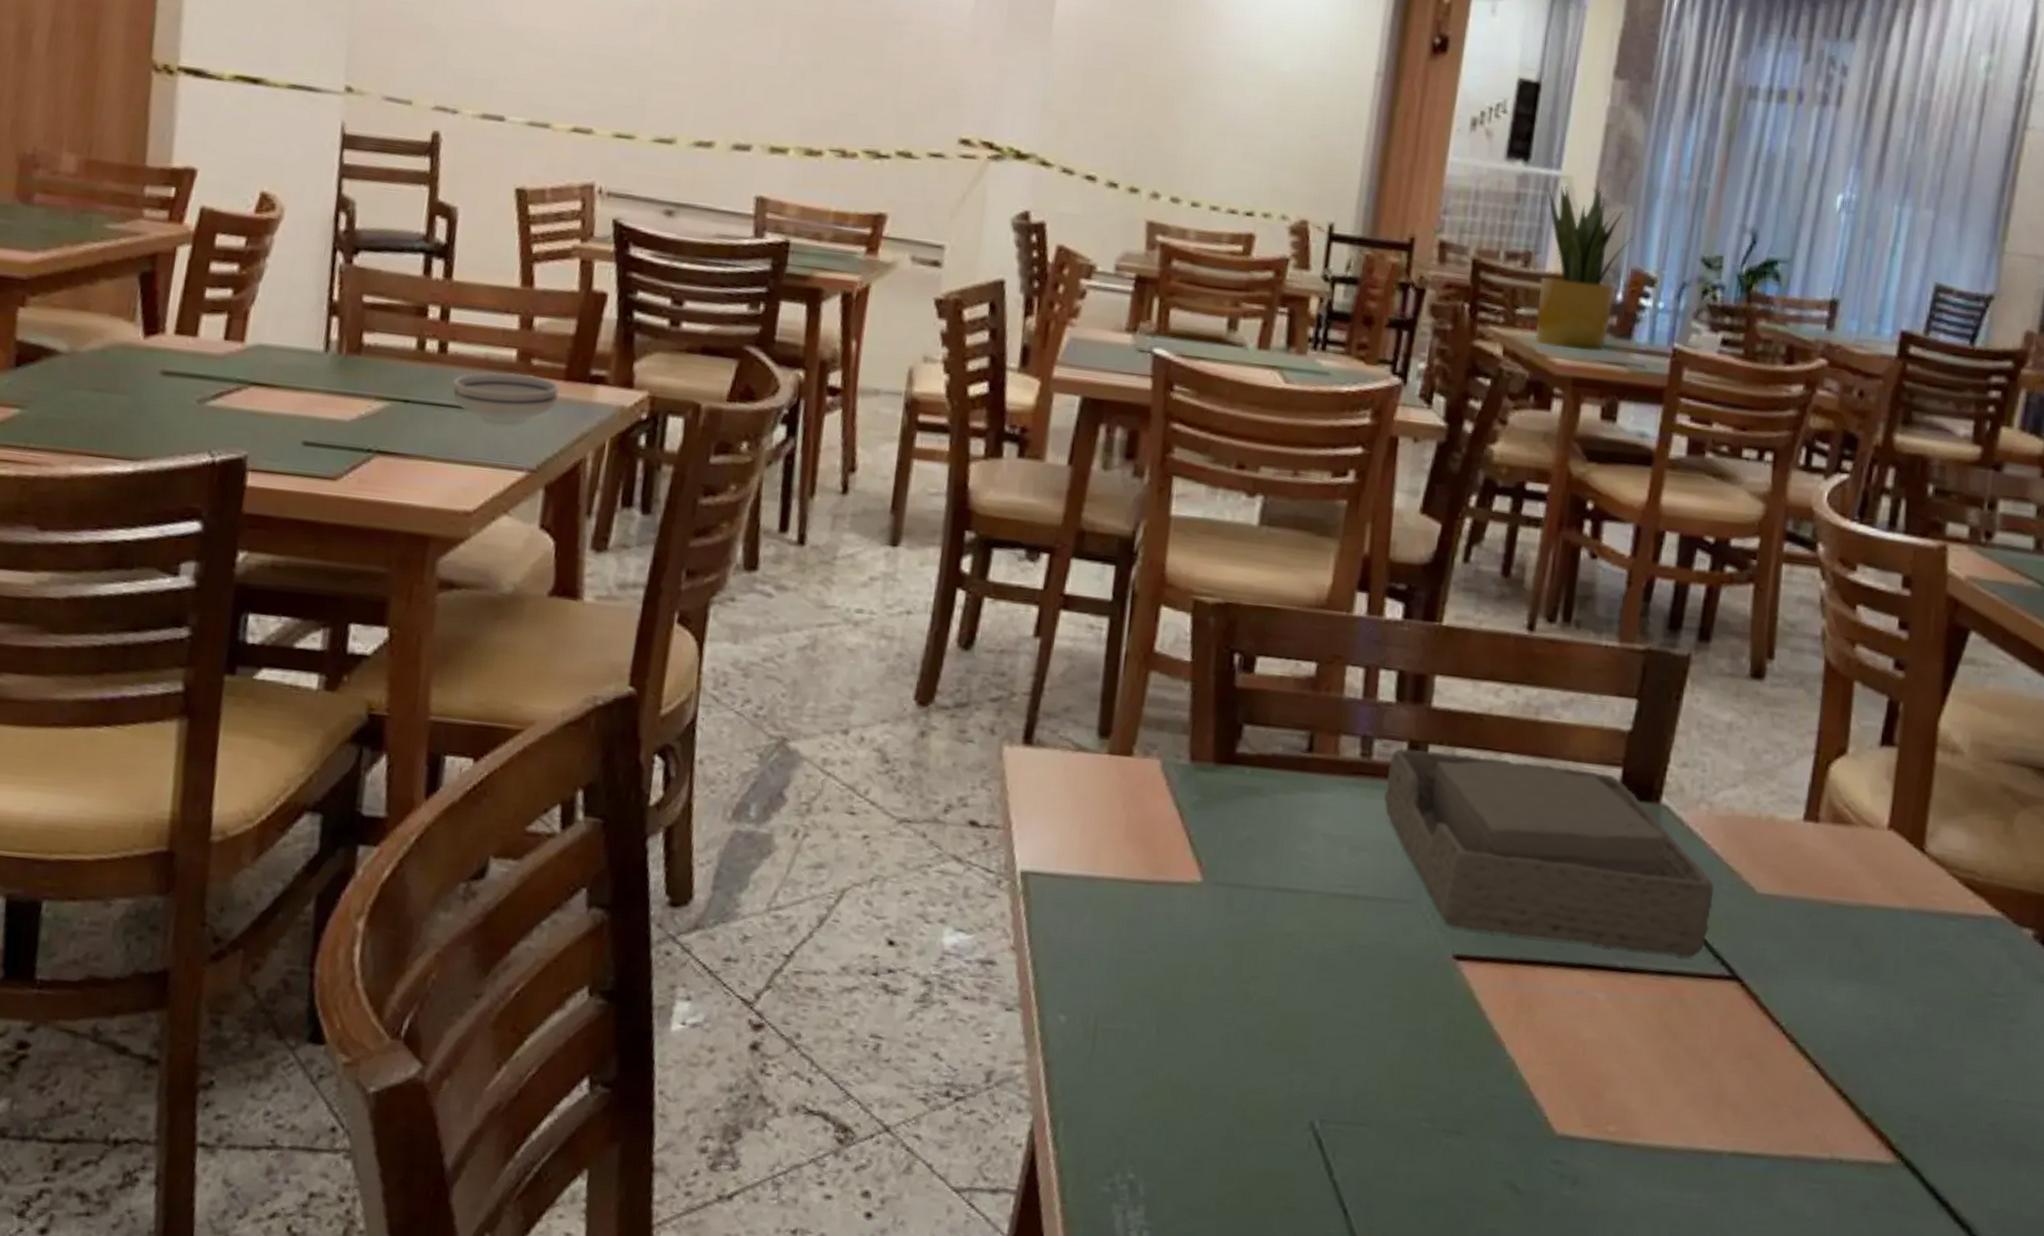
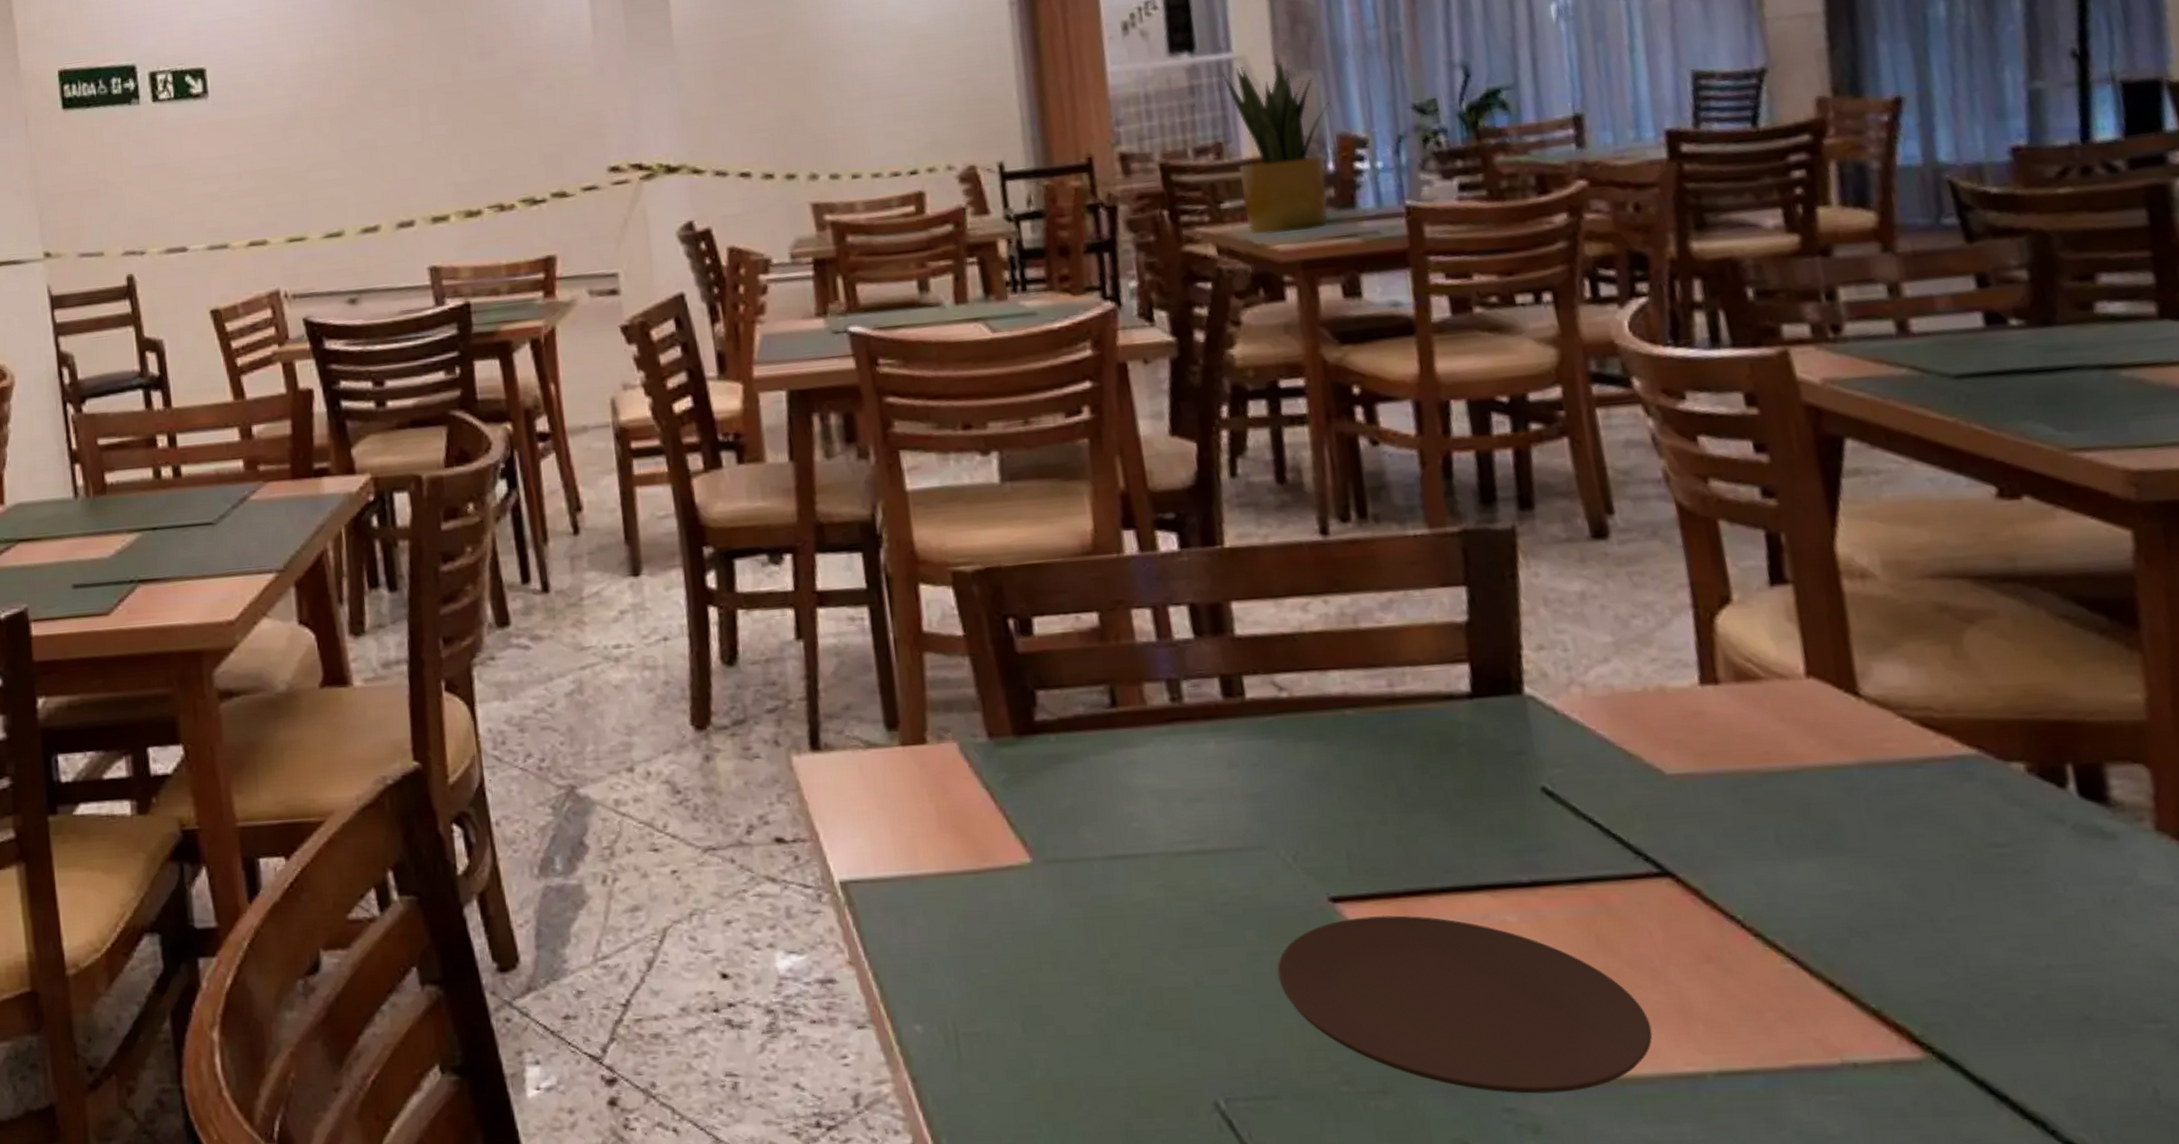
bowl: present [452,372,560,426] -> none [191,480,290,534]
napkin holder: present [1383,748,1714,957] -> none [1203,673,1619,868]
plate: none [1393,976,1690,1153] -> present [1277,915,1653,1094]

